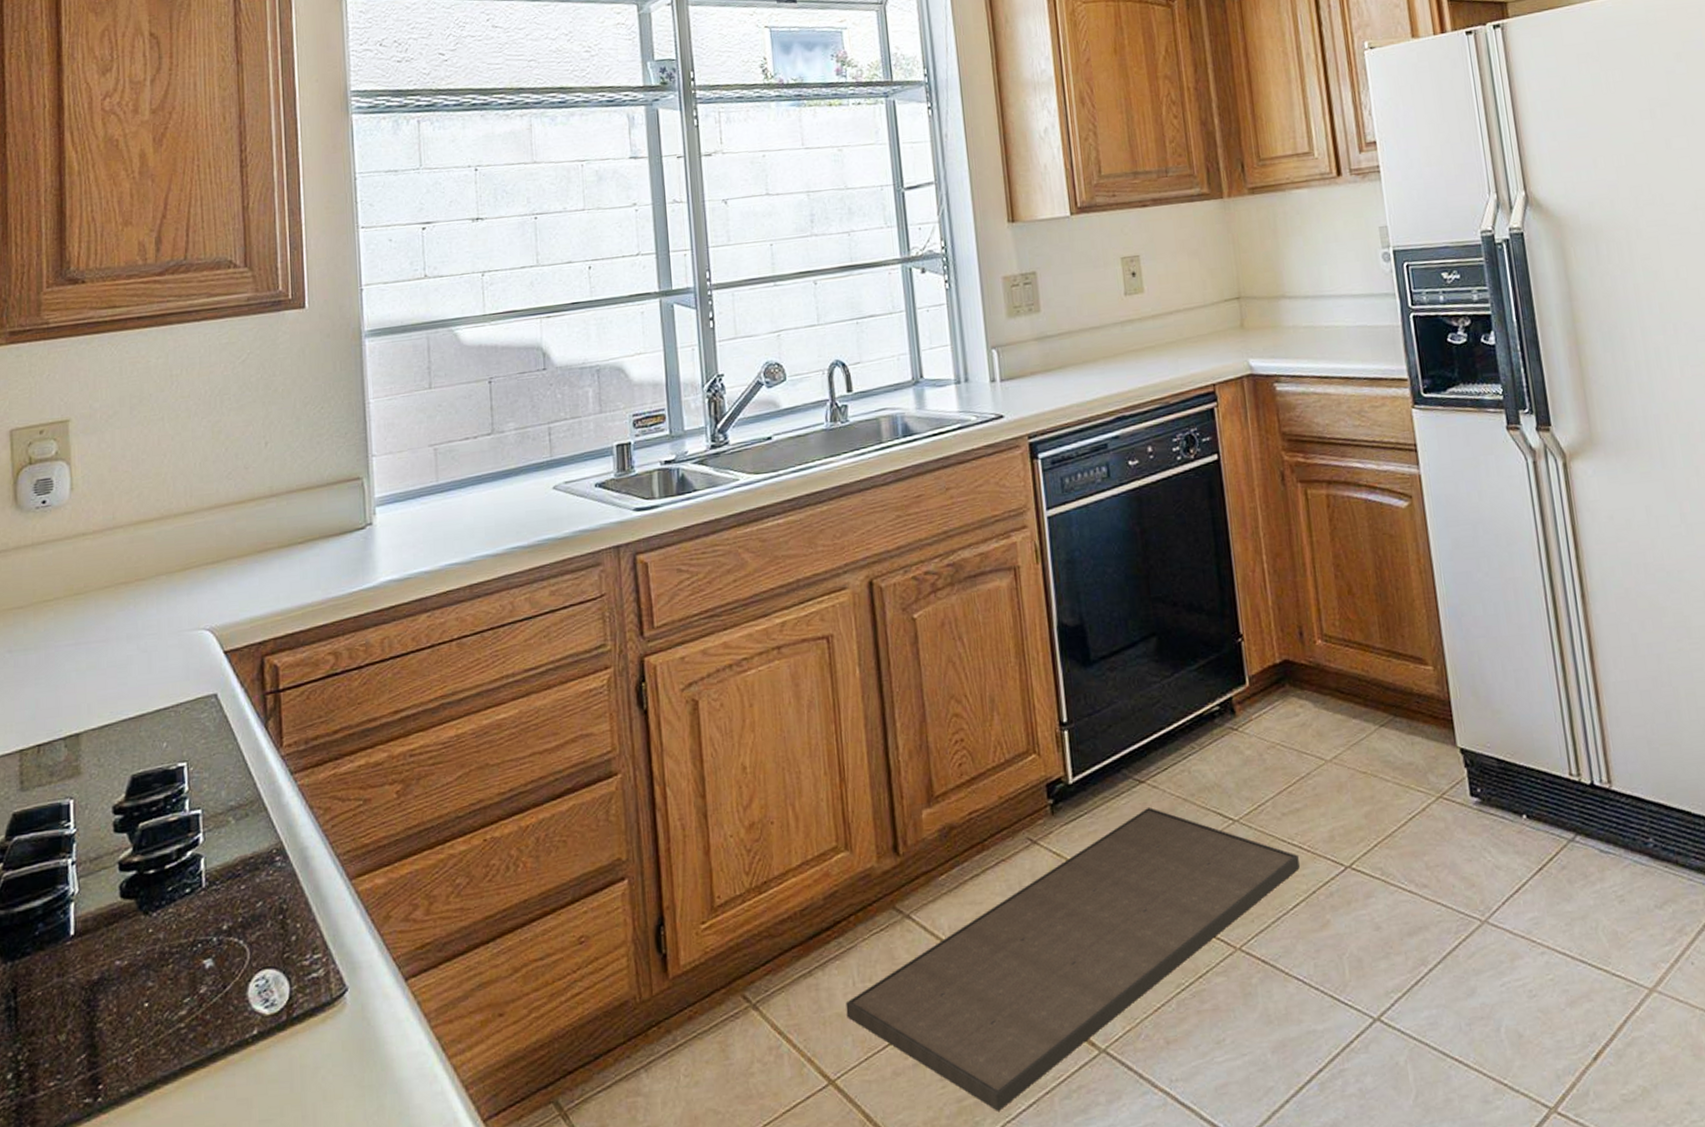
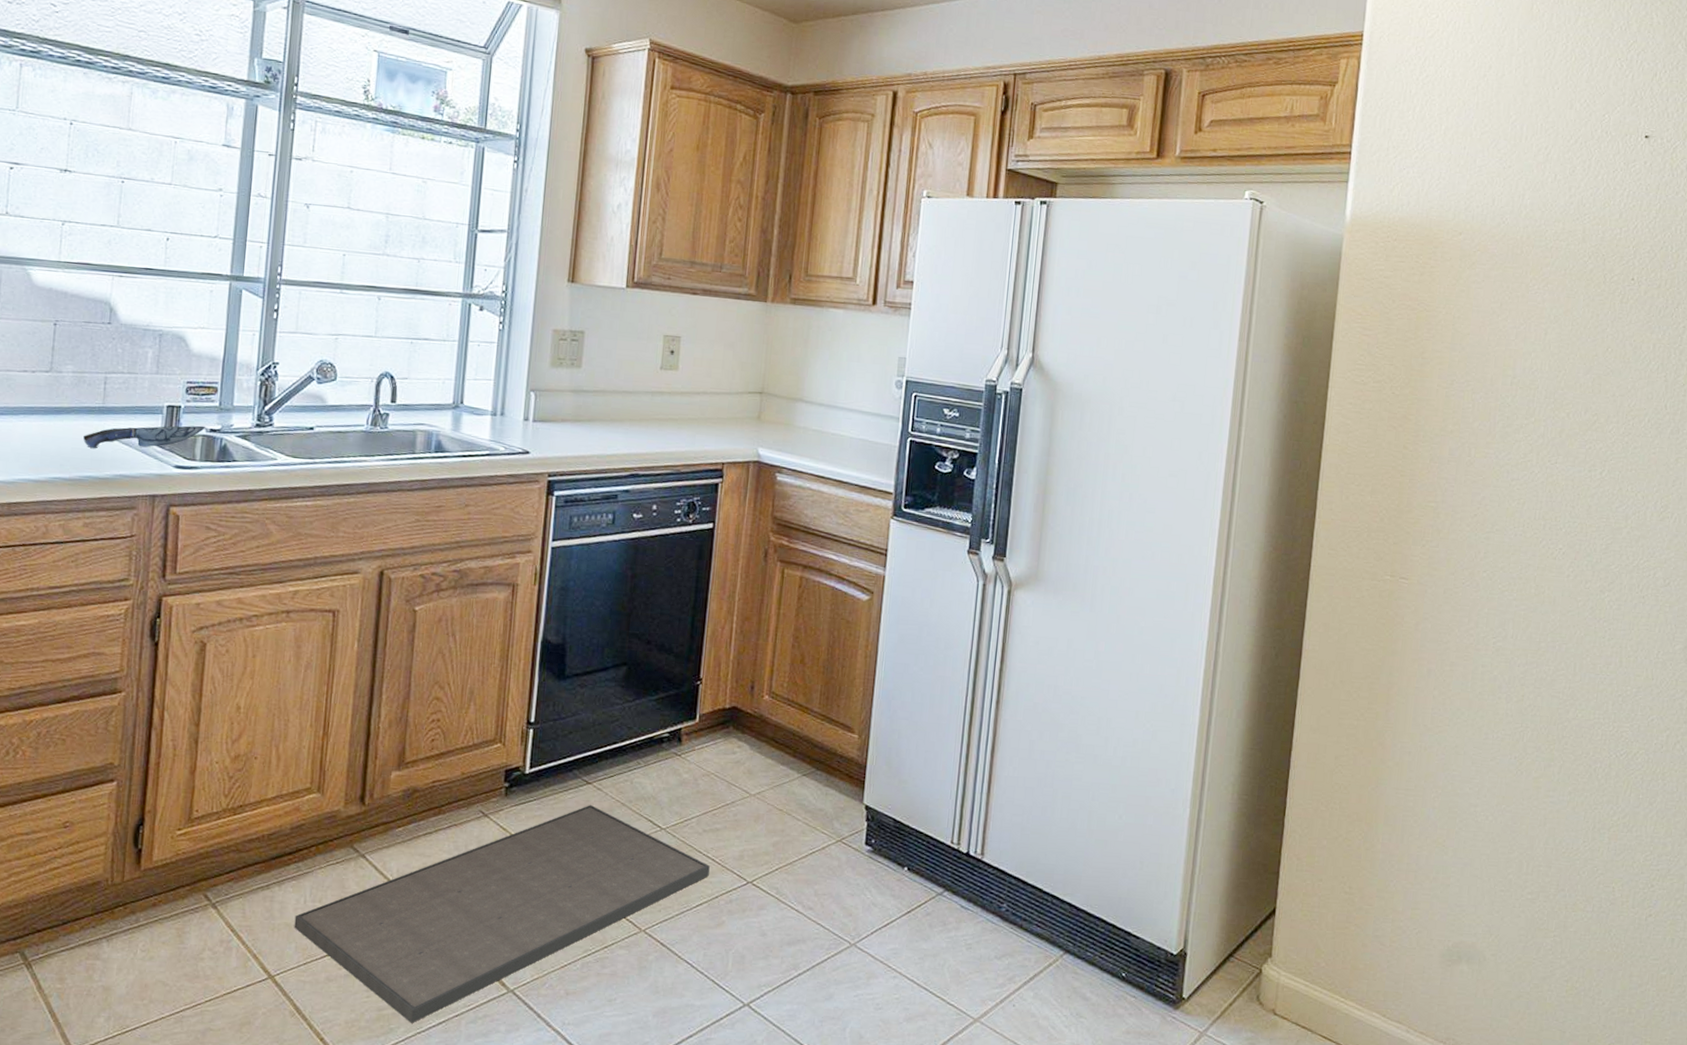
knife: none [536,459,659,508] -> present [83,425,205,449]

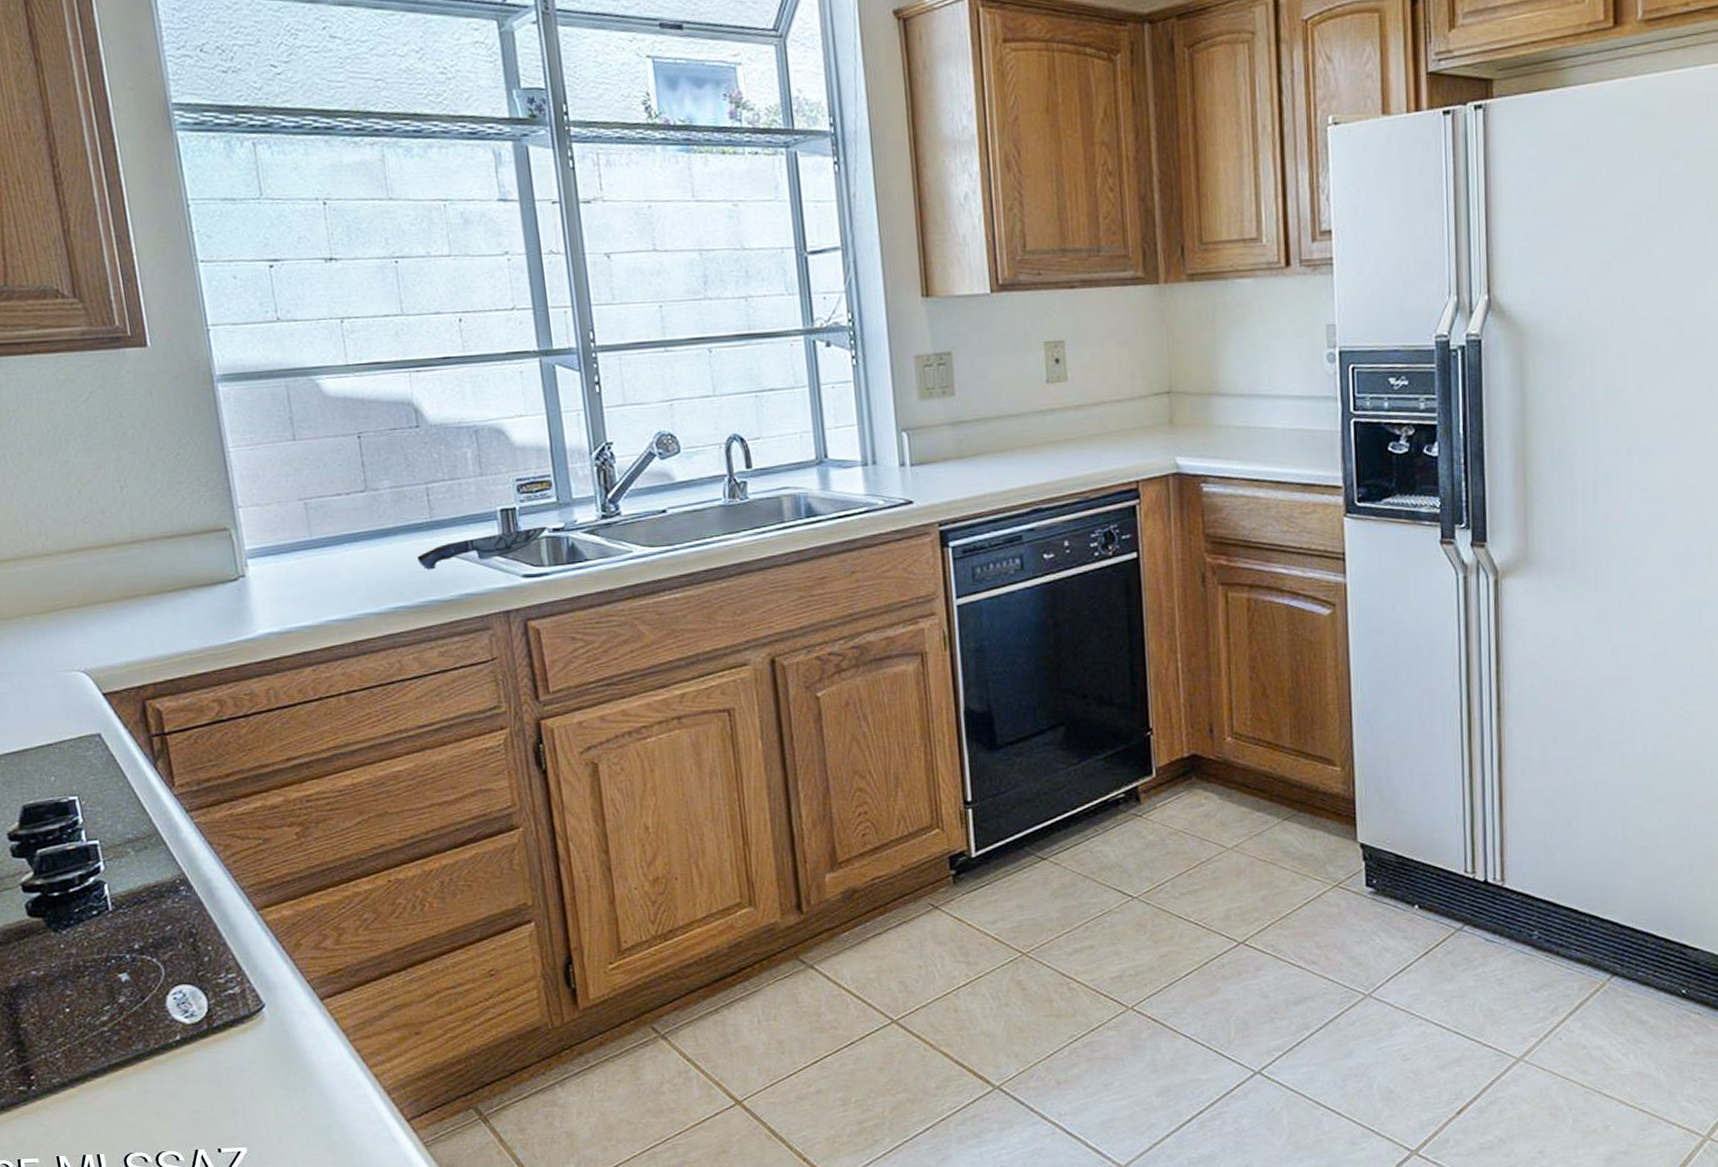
doormat: present [294,805,710,1023] -> none [751,882,1194,1132]

